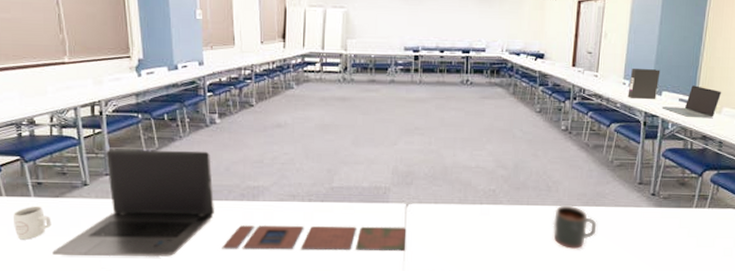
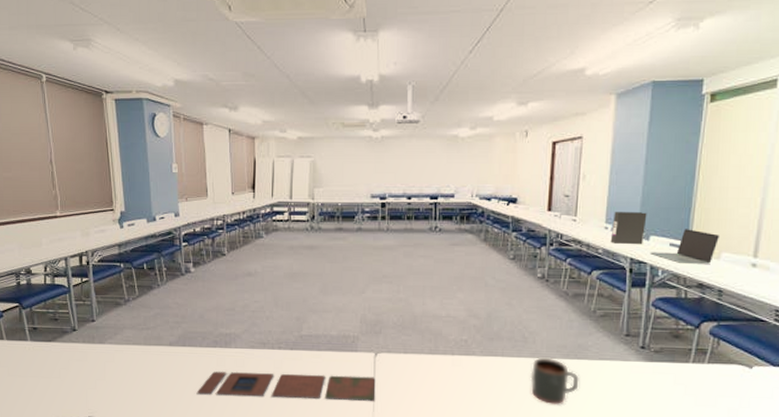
mug: present [13,205,52,240] -> none [13,349,45,381]
laptop computer: present [52,150,215,257] -> none [46,297,190,400]

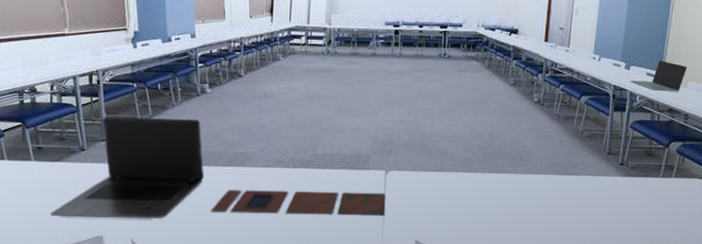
laptop computer: none [46,297,190,400] -> present [51,117,205,219]
mug: present [530,357,579,404] -> none [525,173,568,215]
binder: present [610,212,647,244] -> none [597,44,629,73]

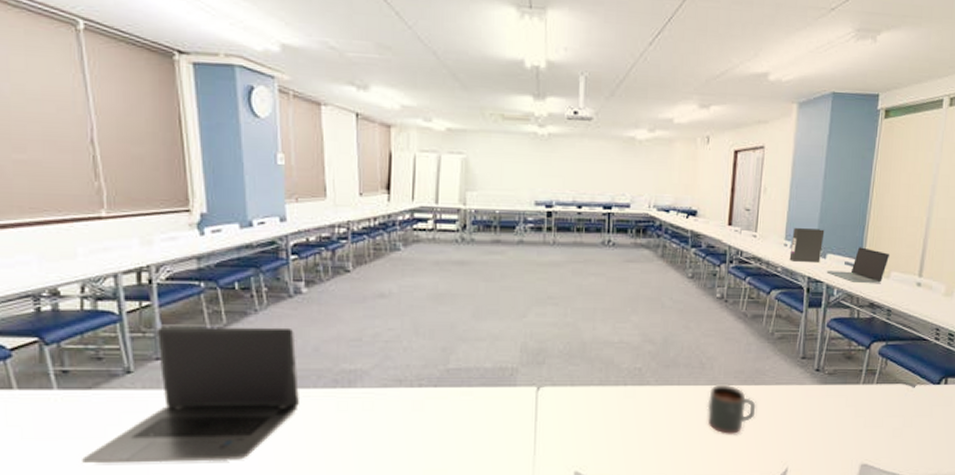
papers: present [210,189,385,216] -> none [308,414,536,448]
mug: none [525,173,568,215] -> present [707,384,756,434]
binder: none [597,44,629,73] -> present [789,228,825,262]

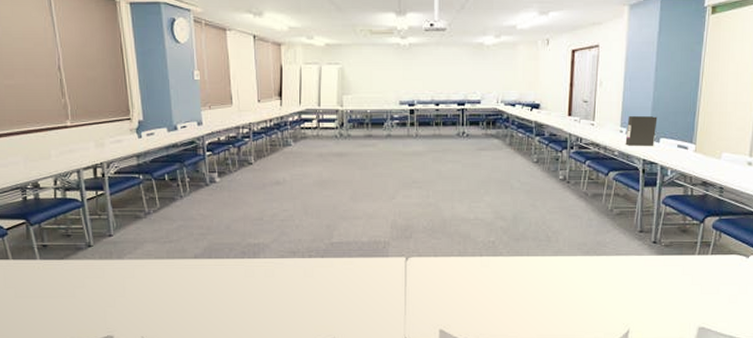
laptop computer: present [82,327,301,463] -> none [58,210,217,317]
mug: present [707,384,756,434] -> none [554,255,598,299]
laptop: present [826,247,890,283] -> none [660,131,721,163]

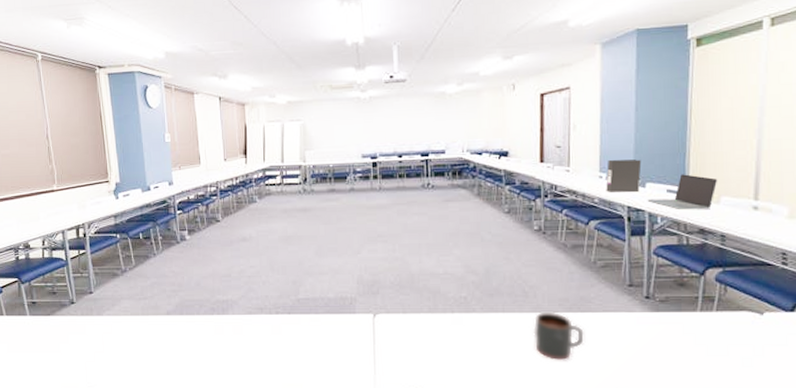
mug: none [554,255,598,299] -> present [533,311,584,360]
laptop: none [660,131,721,163] -> present [647,174,718,209]

